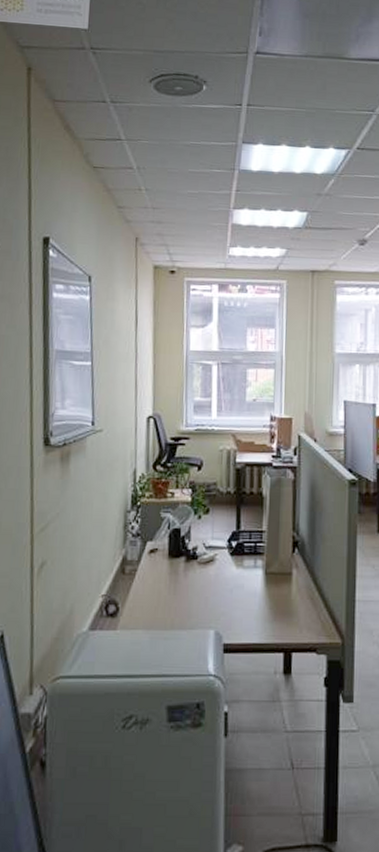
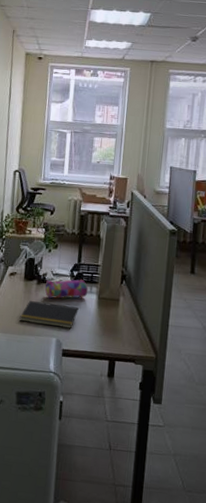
notepad: none [165,584,241,616] -> present [20,301,79,328]
pencil case: none [195,551,252,579] -> present [44,279,89,299]

